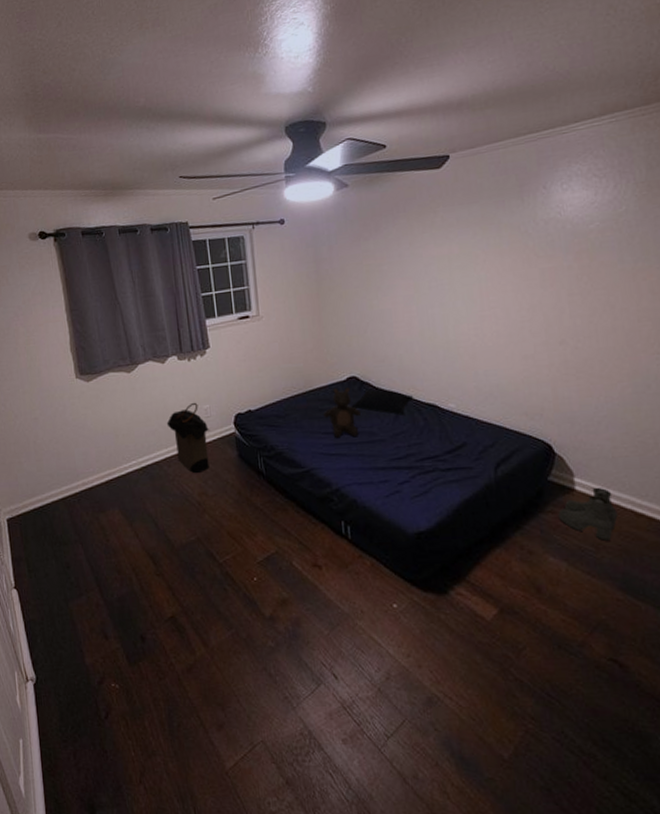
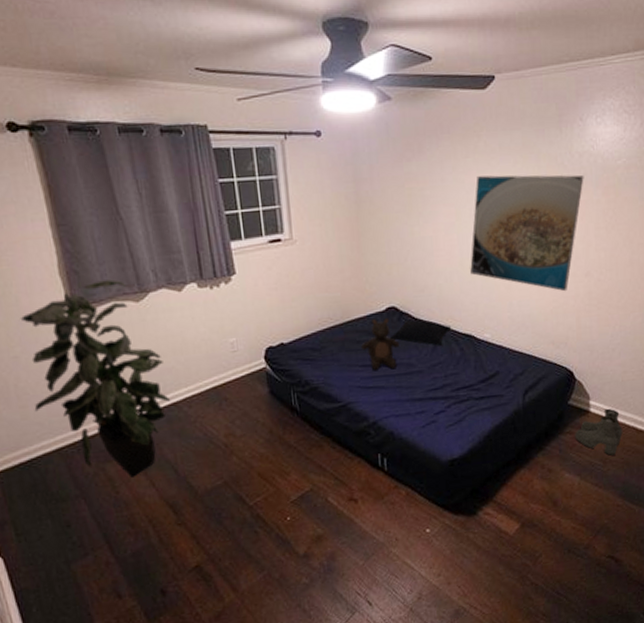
indoor plant: none [40,354,153,528] -> present [20,279,170,478]
laundry hamper: present [166,402,210,474] -> none [185,335,237,414]
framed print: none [431,242,552,361] -> present [470,175,584,292]

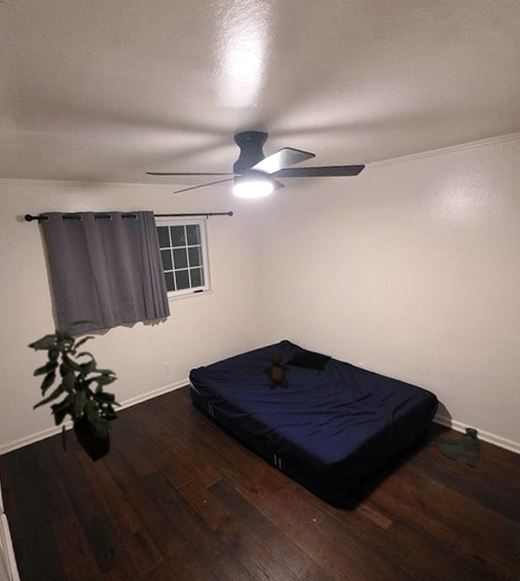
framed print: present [470,175,584,292] -> none [347,237,441,330]

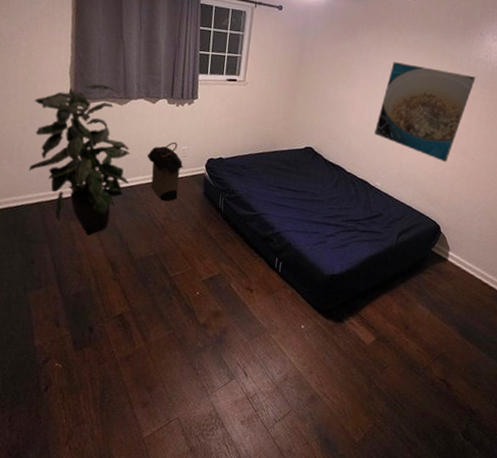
laundry hamper: none [133,360,170,418] -> present [147,142,184,202]
teddy bear: present [262,349,291,389] -> none [280,153,309,194]
pillow: present [283,351,333,371] -> none [303,160,352,185]
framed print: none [347,237,441,330] -> present [374,62,476,163]
boots: present [439,427,483,467] -> none [432,260,472,299]

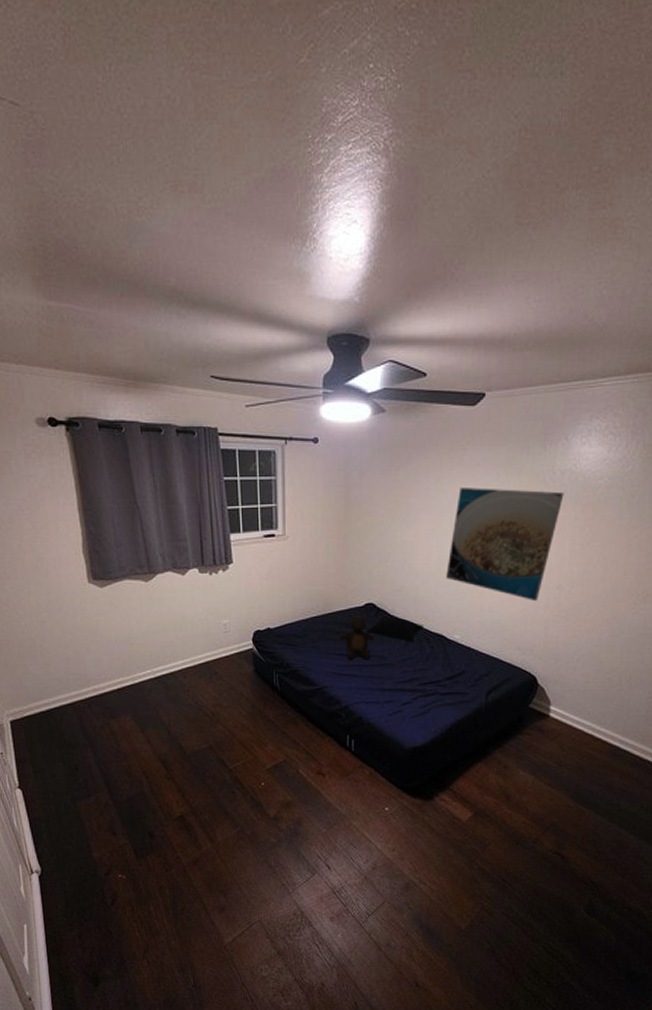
indoor plant: present [28,83,130,236] -> none [48,560,168,734]
laundry hamper: present [147,142,184,202] -> none [184,616,228,686]
teddy bear: none [280,153,309,194] -> present [340,612,374,659]
pillow: none [303,160,352,185] -> present [366,617,425,643]

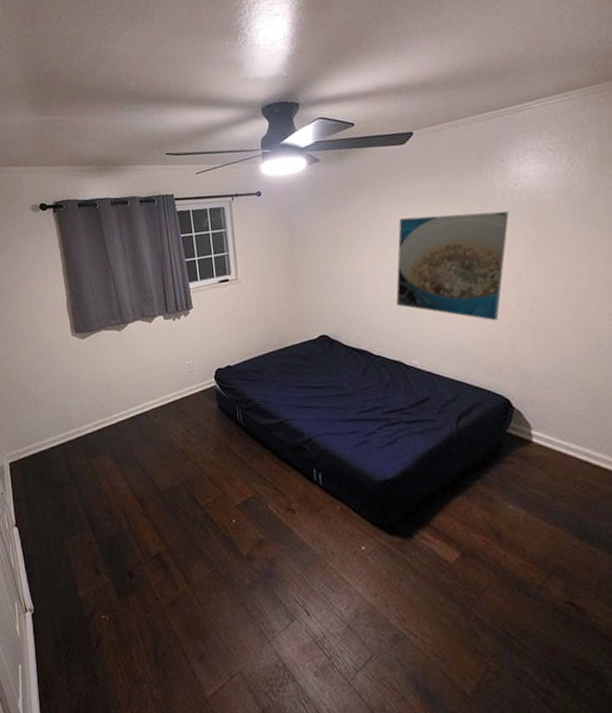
teddy bear: present [340,612,374,659] -> none [297,345,331,391]
pillow: present [366,617,425,643] -> none [322,347,381,371]

